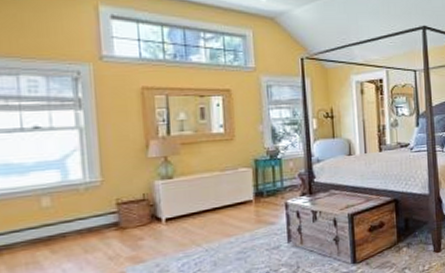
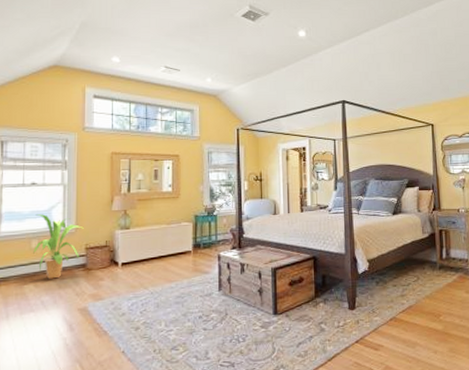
house plant: none [43,165,112,243] -> present [33,214,84,279]

